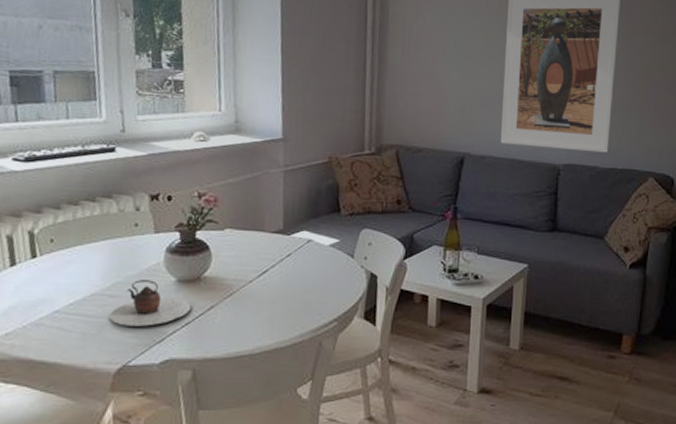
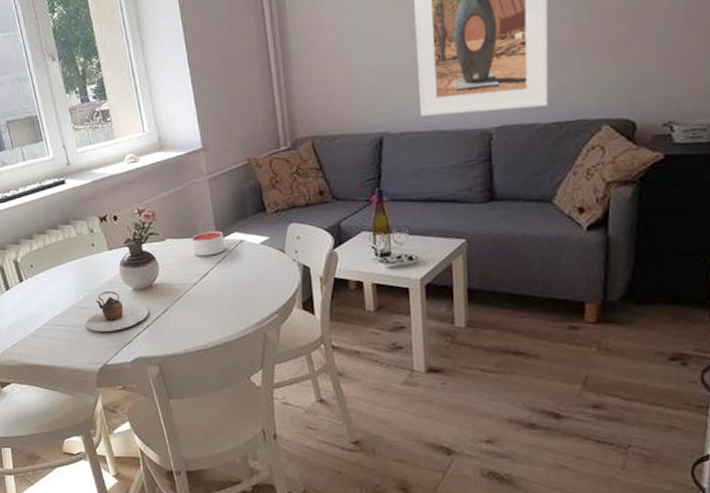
candle: none [254,226,292,253] -> present [191,230,225,257]

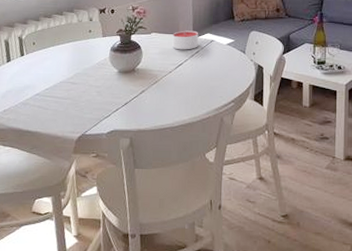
teapot: present [86,291,149,332] -> none [72,71,129,106]

